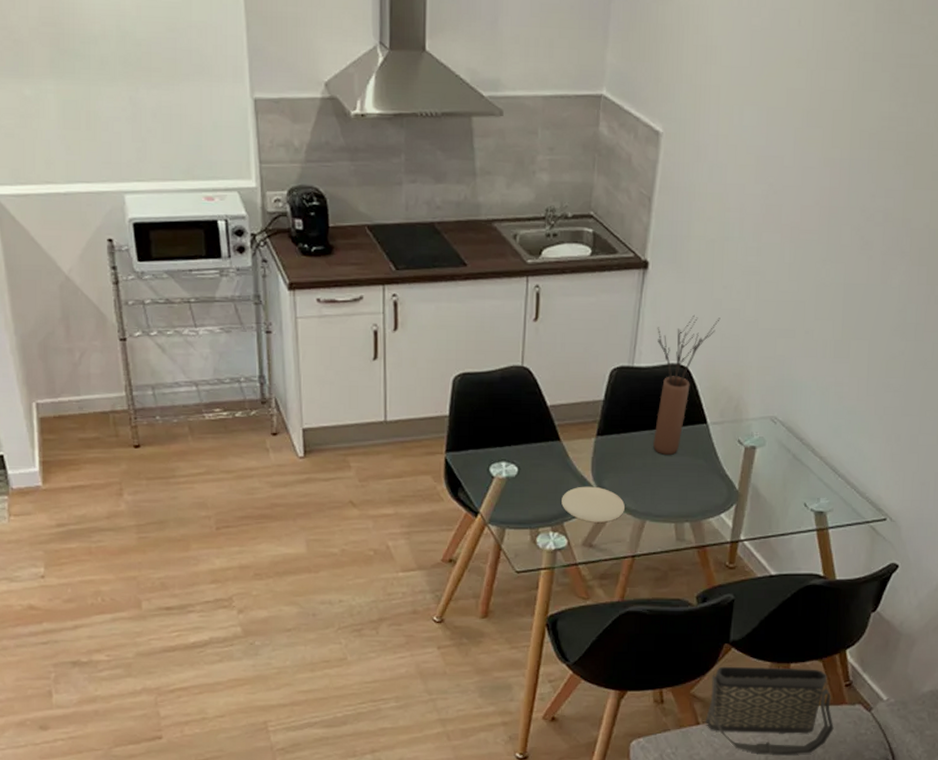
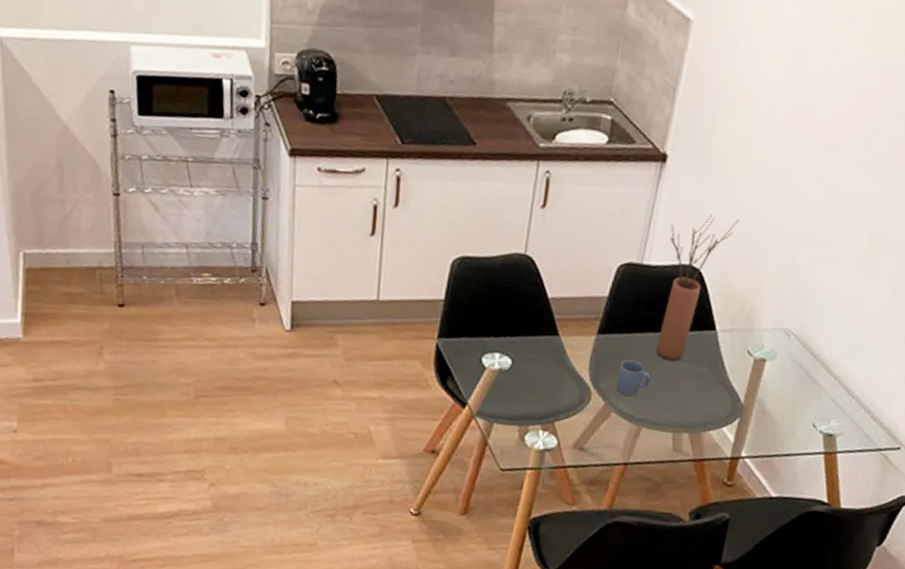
plate: present [561,486,625,523] -> none [554,385,621,426]
mug: none [619,457,650,492] -> present [617,359,651,396]

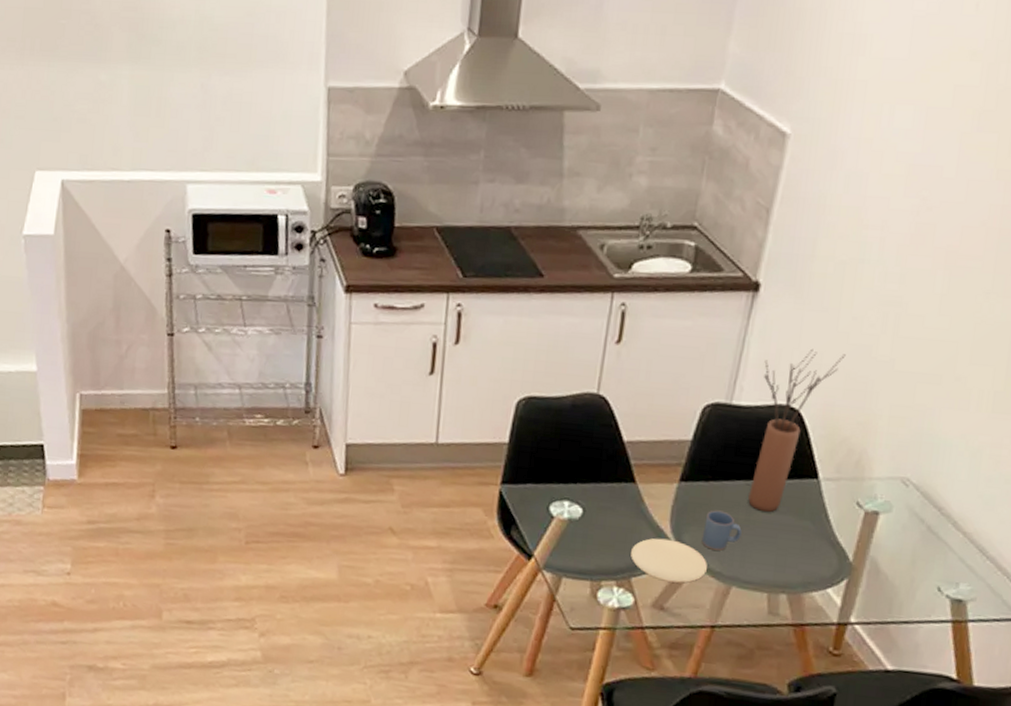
plate: none [554,385,621,426] -> present [630,538,707,583]

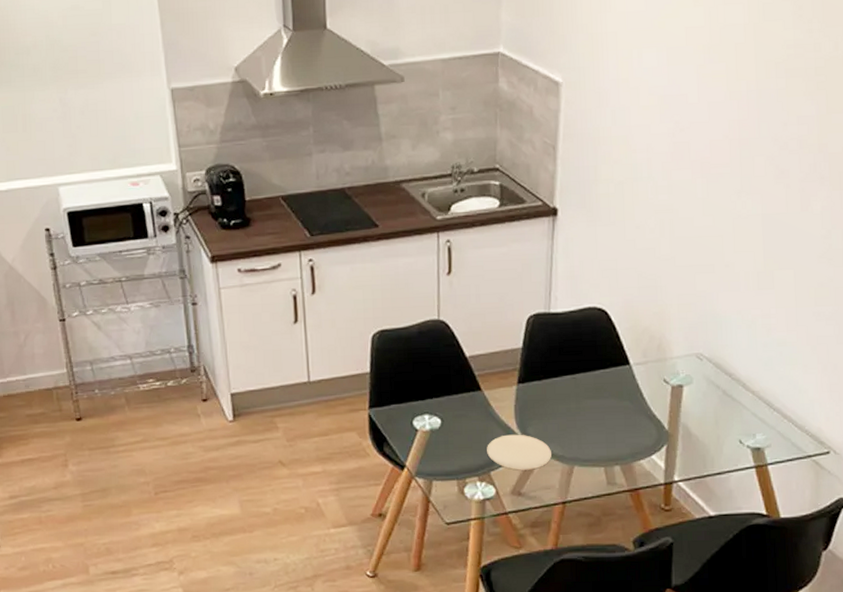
mug: present [702,510,742,551] -> none [543,403,575,438]
vase: present [748,348,846,512] -> none [571,257,635,399]

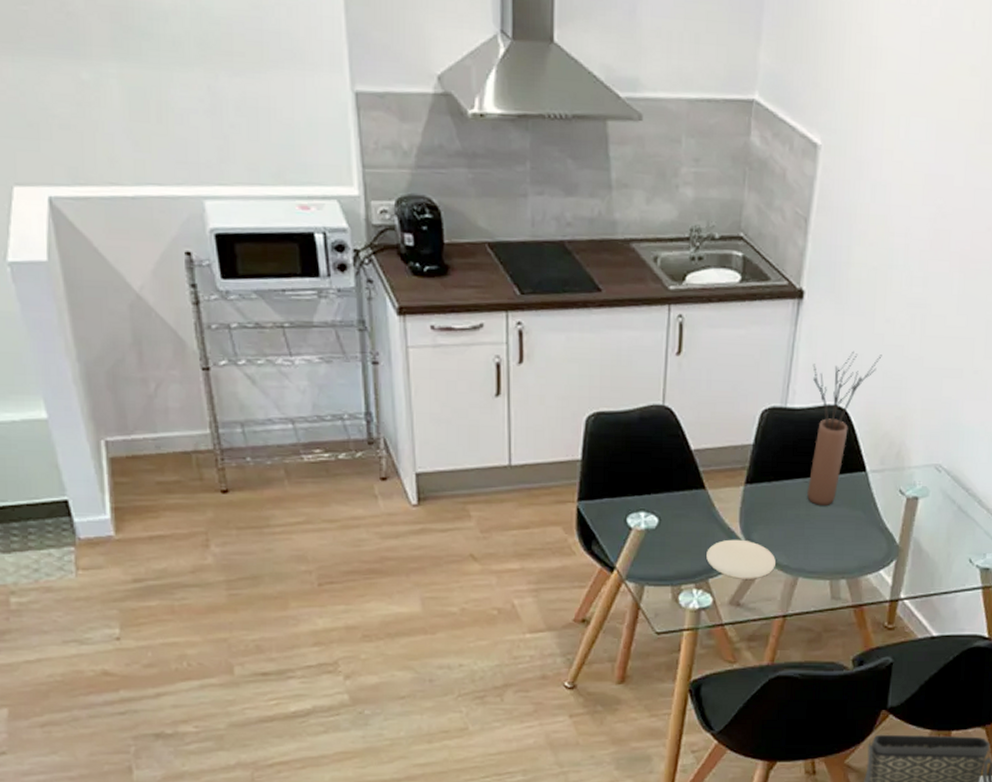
vase: none [571,257,635,399] -> present [807,351,882,505]

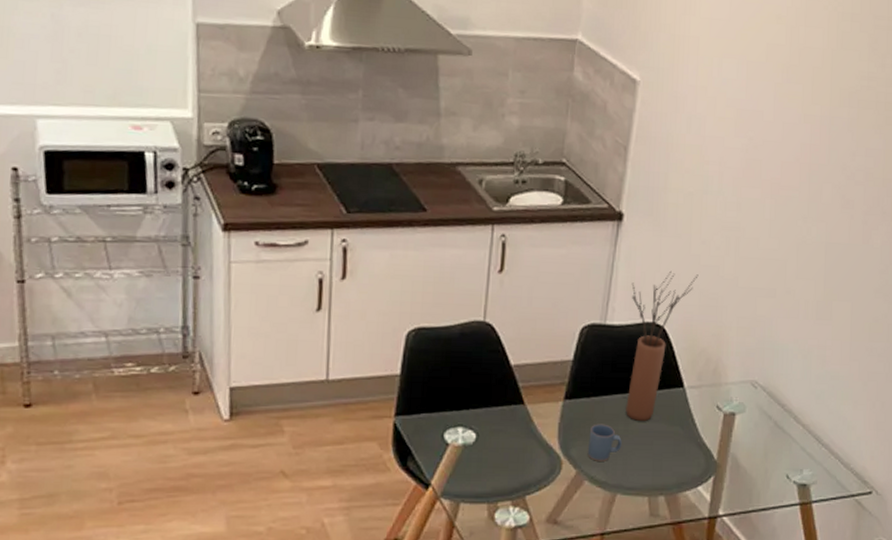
plate: present [706,539,776,579] -> none [524,455,594,496]
mug: none [770,508,804,545] -> present [588,423,622,461]

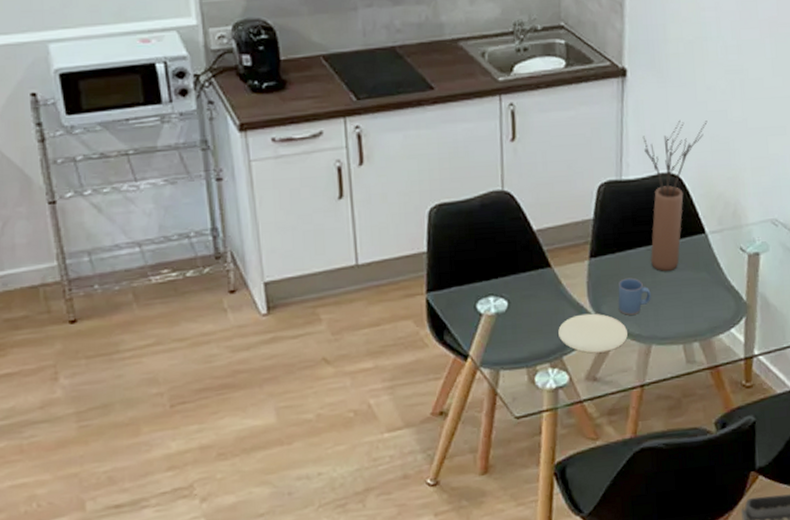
plate: none [524,455,594,496] -> present [558,313,628,353]

